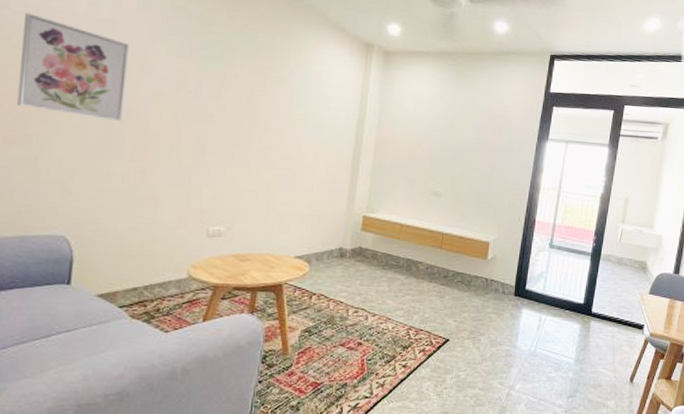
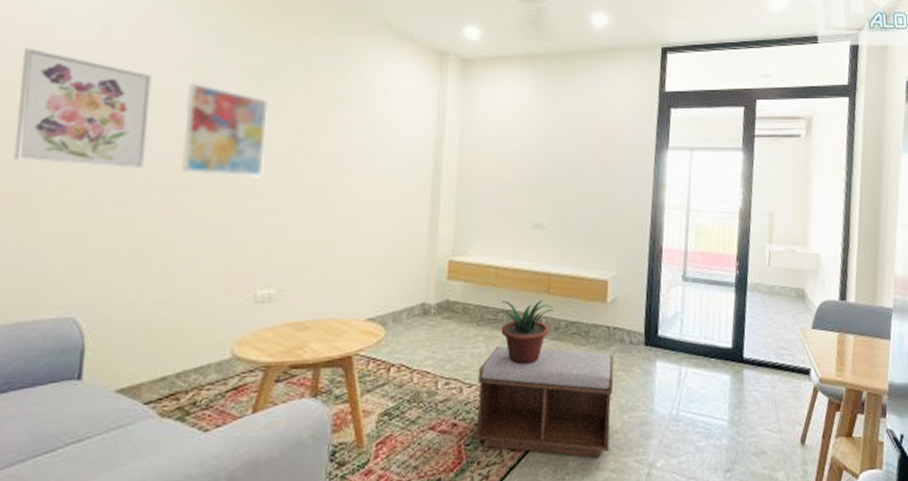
wall art: none [151,52,225,136] -> present [180,82,270,178]
bench: none [374,286,488,379] -> present [473,346,614,458]
potted plant: none [398,251,444,303] -> present [496,300,554,365]

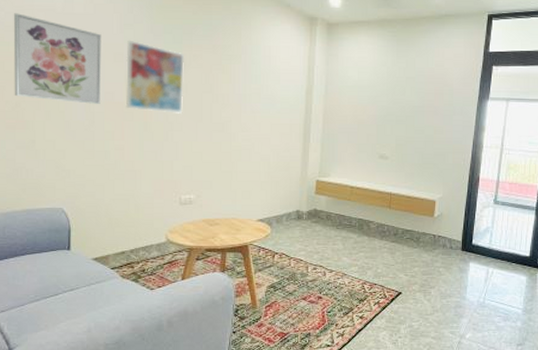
bench: present [473,346,614,458] -> none [333,245,437,328]
potted plant: present [496,300,554,365] -> none [350,211,393,259]

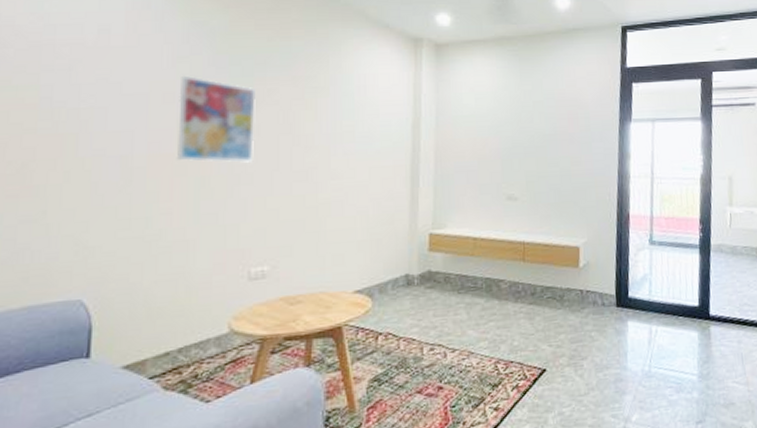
wall art: present [13,13,102,104] -> none [20,50,146,158]

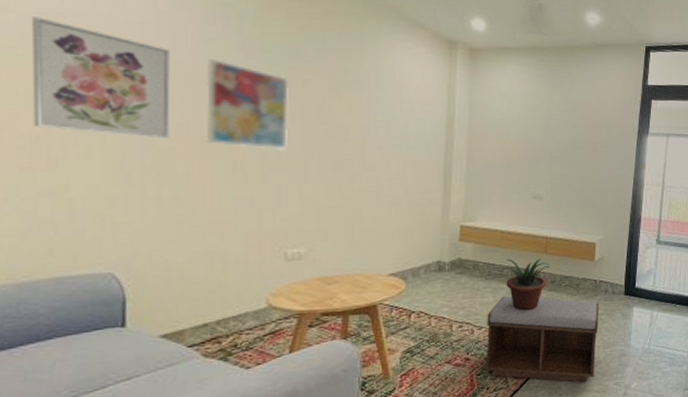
wall art: none [20,50,146,158] -> present [31,17,171,138]
bench: none [458,312,589,415] -> present [483,296,599,383]
potted plant: none [475,267,529,329] -> present [502,259,550,311]

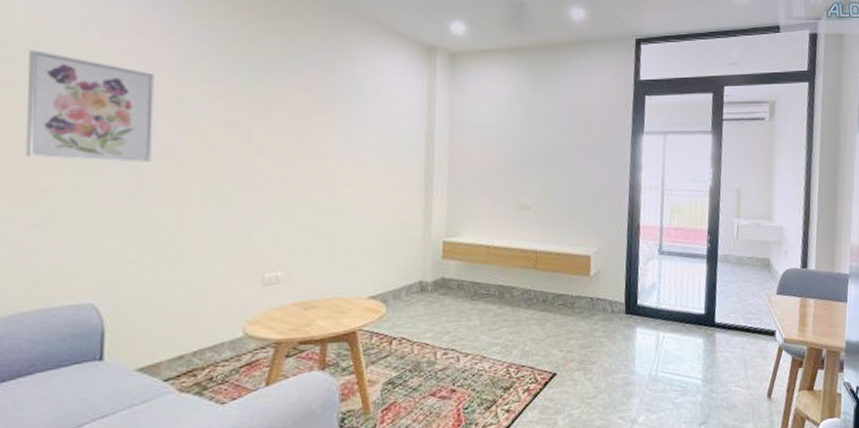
wall art: present [206,58,290,150] -> none [186,79,269,169]
bench: present [483,296,599,383] -> none [471,318,598,417]
potted plant: present [502,259,550,311] -> none [488,275,541,335]

